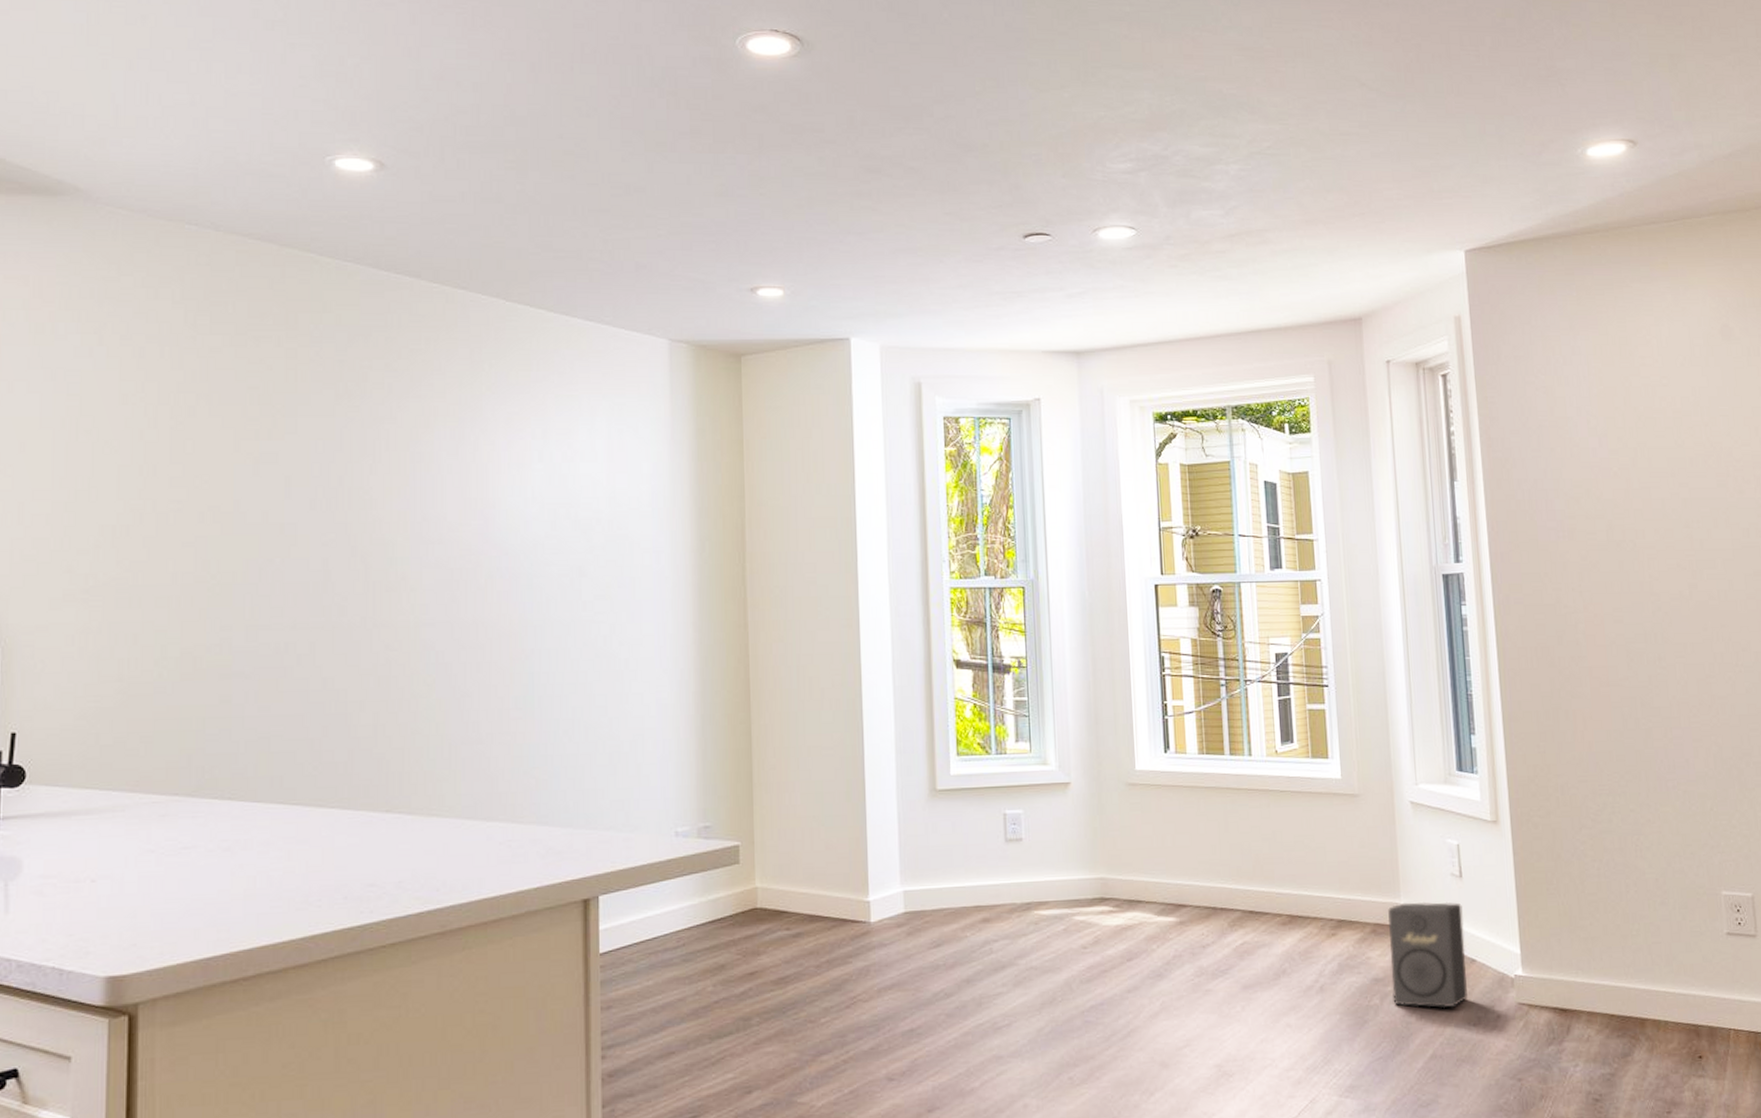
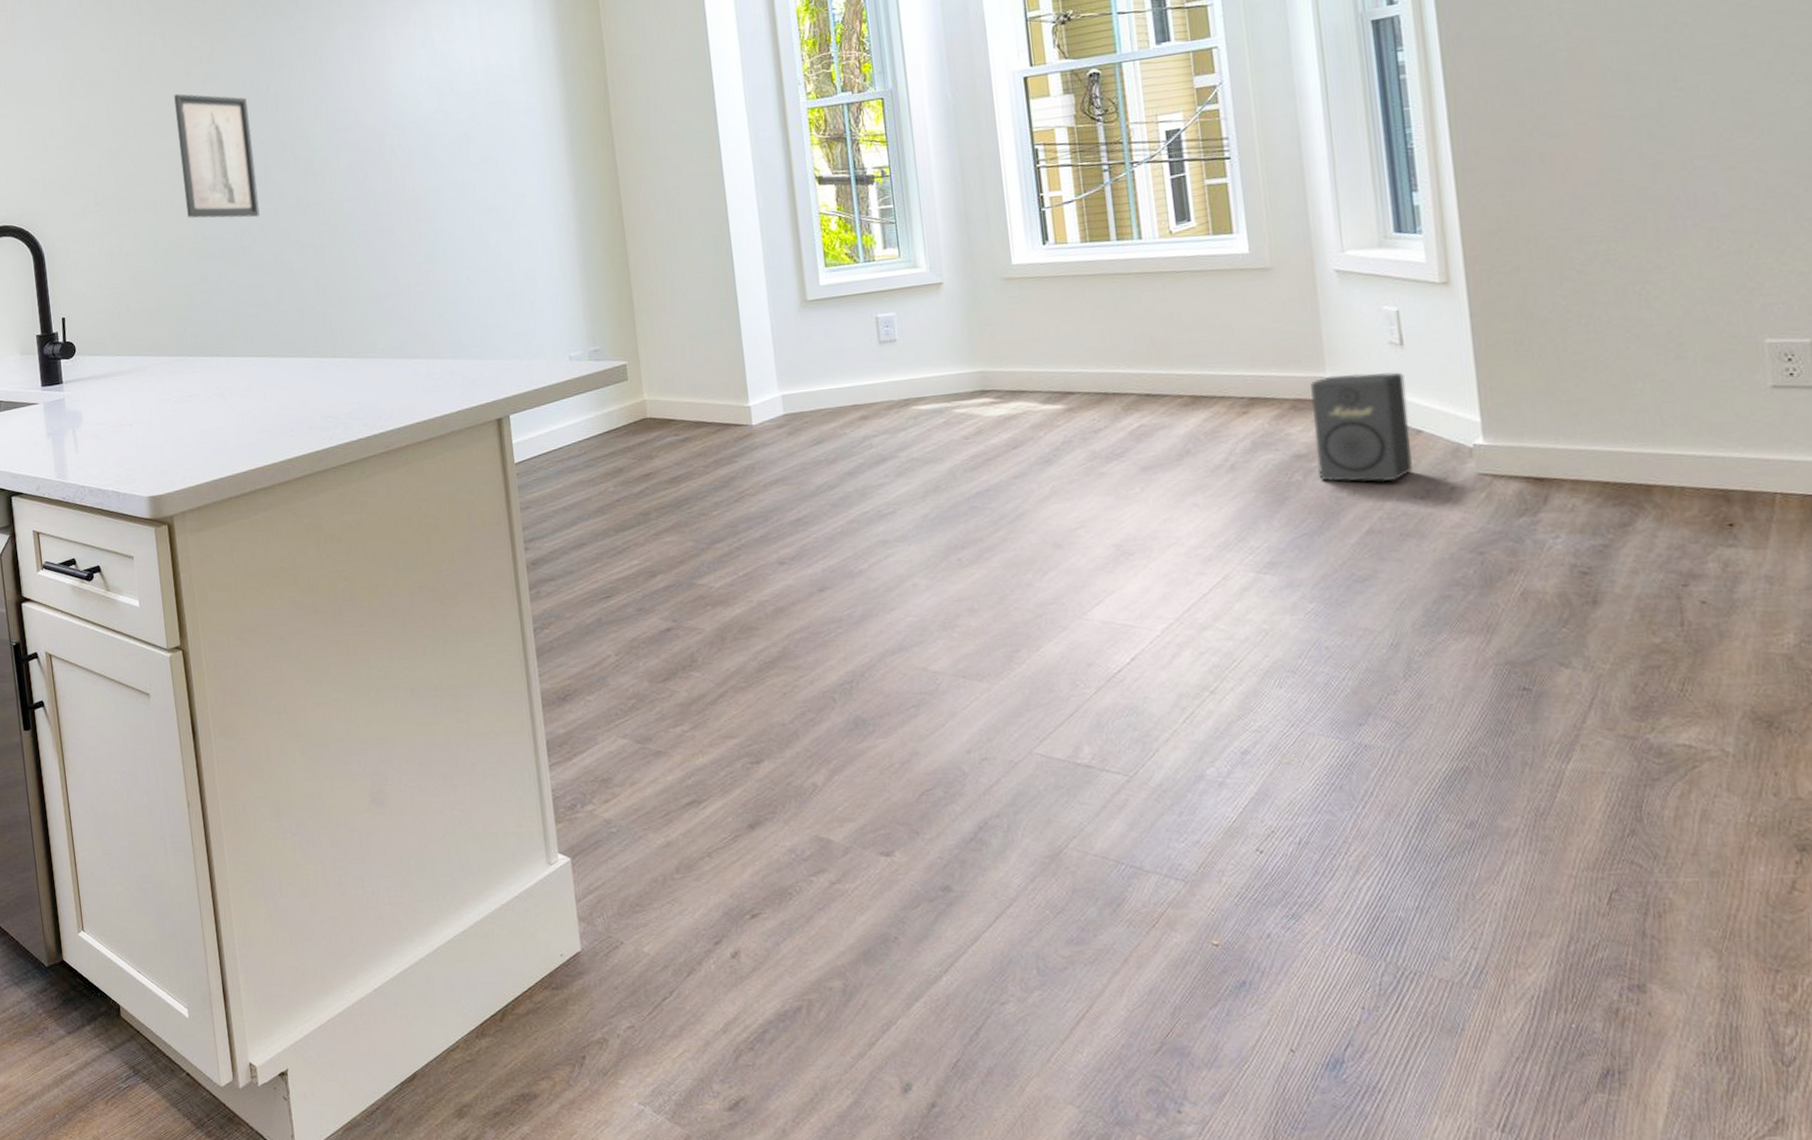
wall art: none [213,470,313,633] -> present [174,93,260,218]

